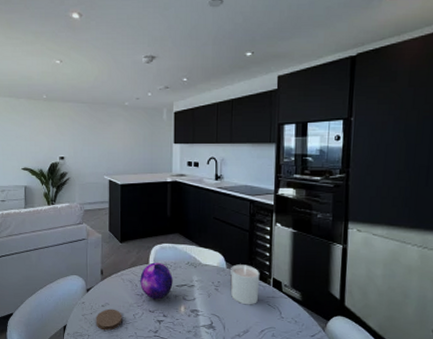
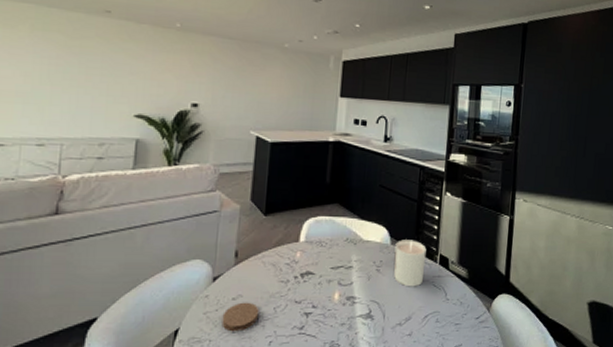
decorative orb: present [140,262,173,300] -> none [286,240,328,287]

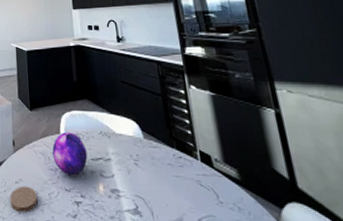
decorative orb: none [286,240,328,287] -> present [52,132,88,176]
candle: present [393,239,427,287] -> none [148,134,188,185]

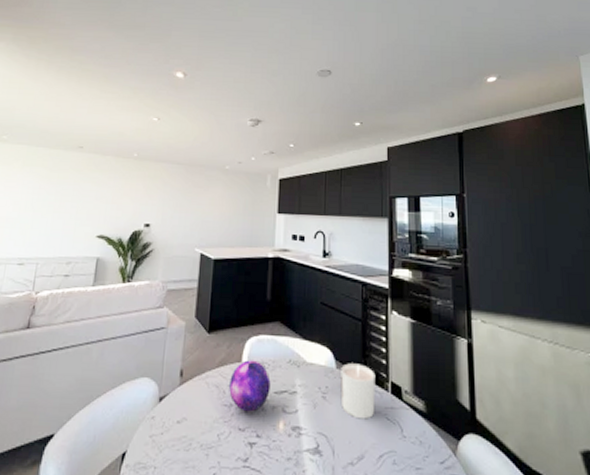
coaster: present [10,186,38,213] -> none [166,426,203,460]
candle: none [148,134,188,185] -> present [340,363,376,420]

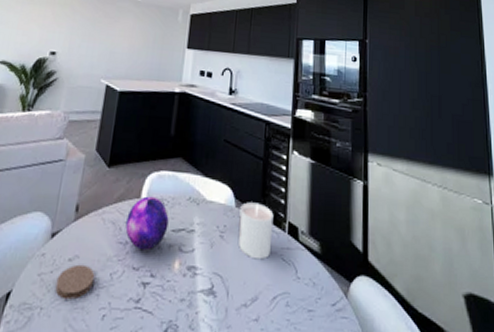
coaster: none [166,426,203,460] -> present [55,264,95,300]

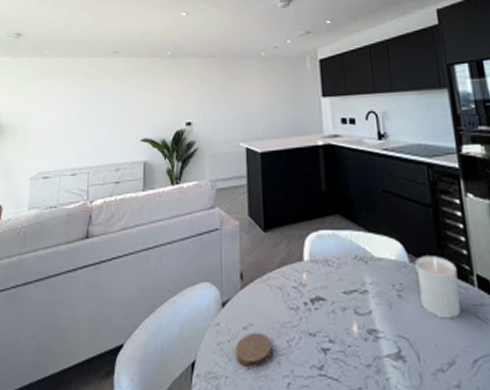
decorative orb: present [125,196,169,251] -> none [293,258,339,315]

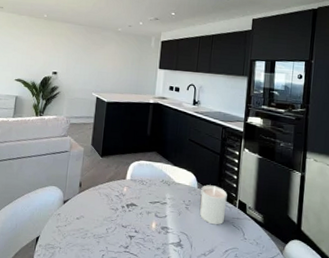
coaster: present [235,332,273,368] -> none [68,221,96,244]

